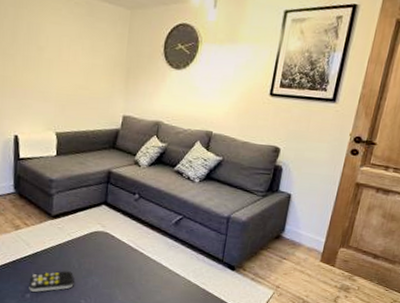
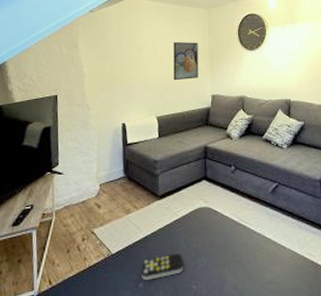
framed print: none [79,45,114,95] -> present [173,41,198,81]

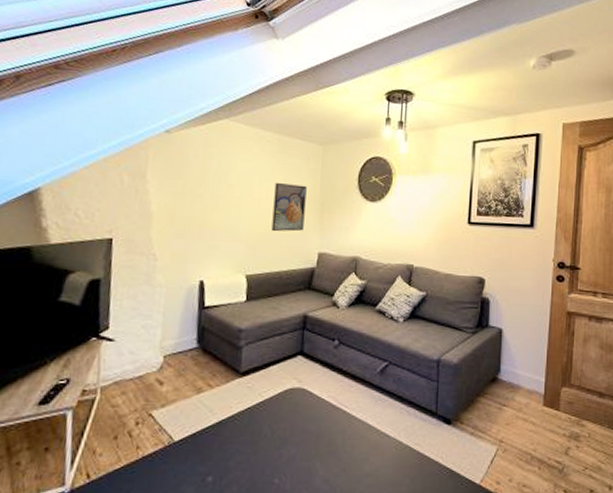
remote control: present [141,253,184,280] -> none [211,442,266,473]

